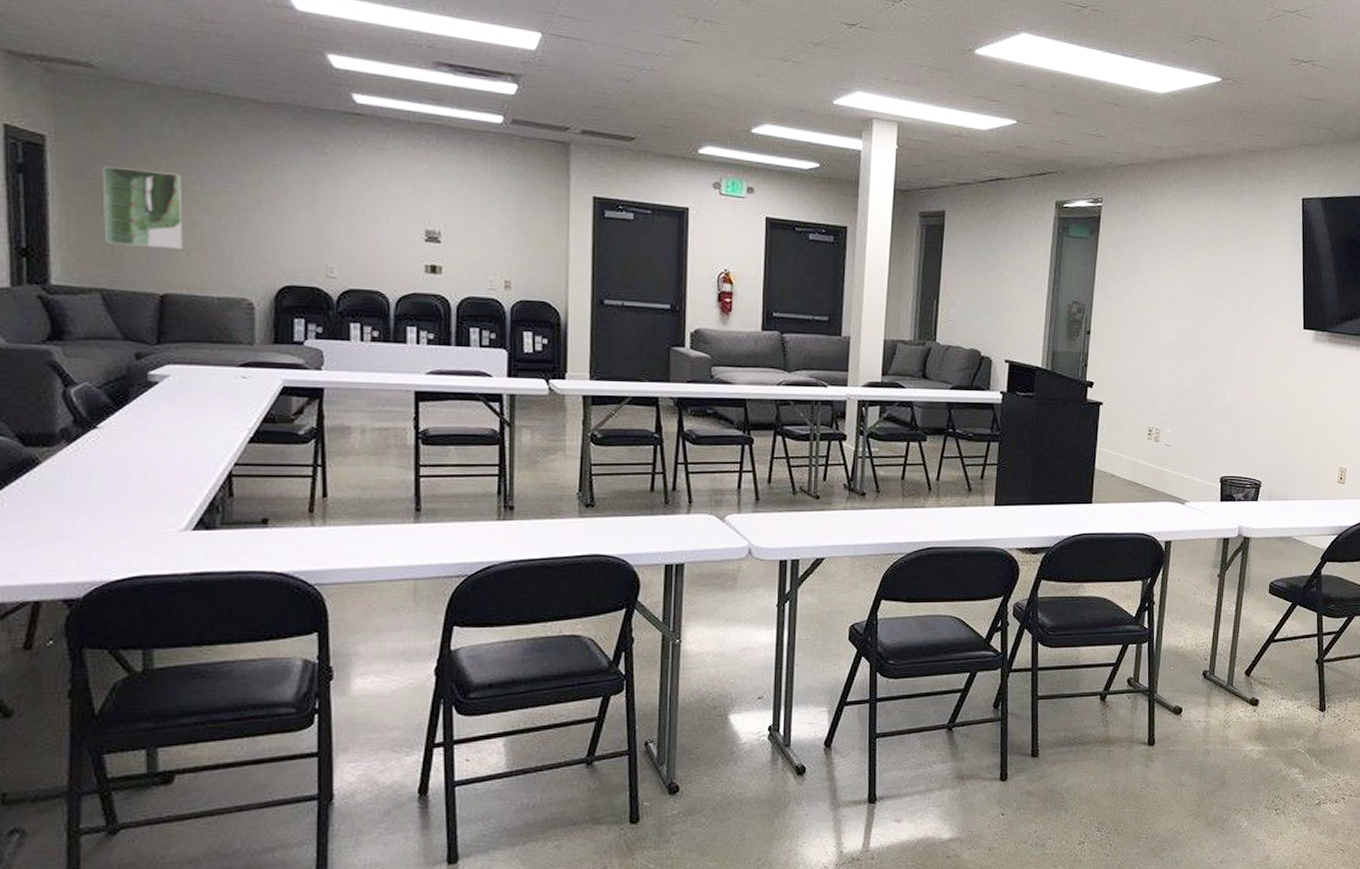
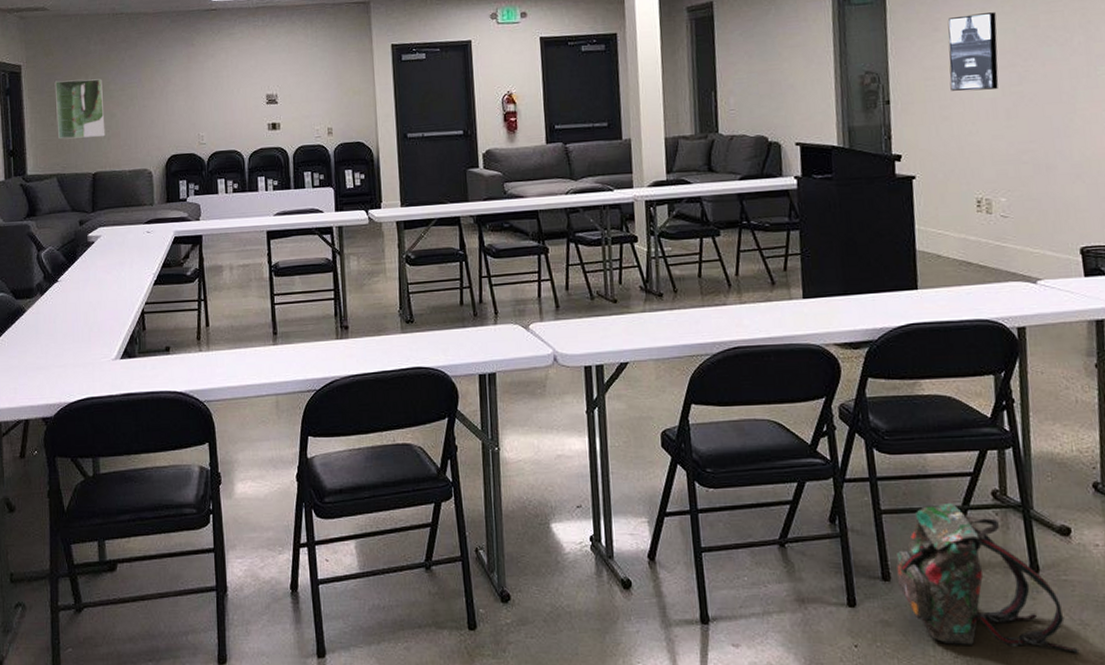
backpack: none [1044,689,1174,808] -> present [896,502,1078,653]
wall art: none [1141,263,1185,334] -> present [947,12,999,91]

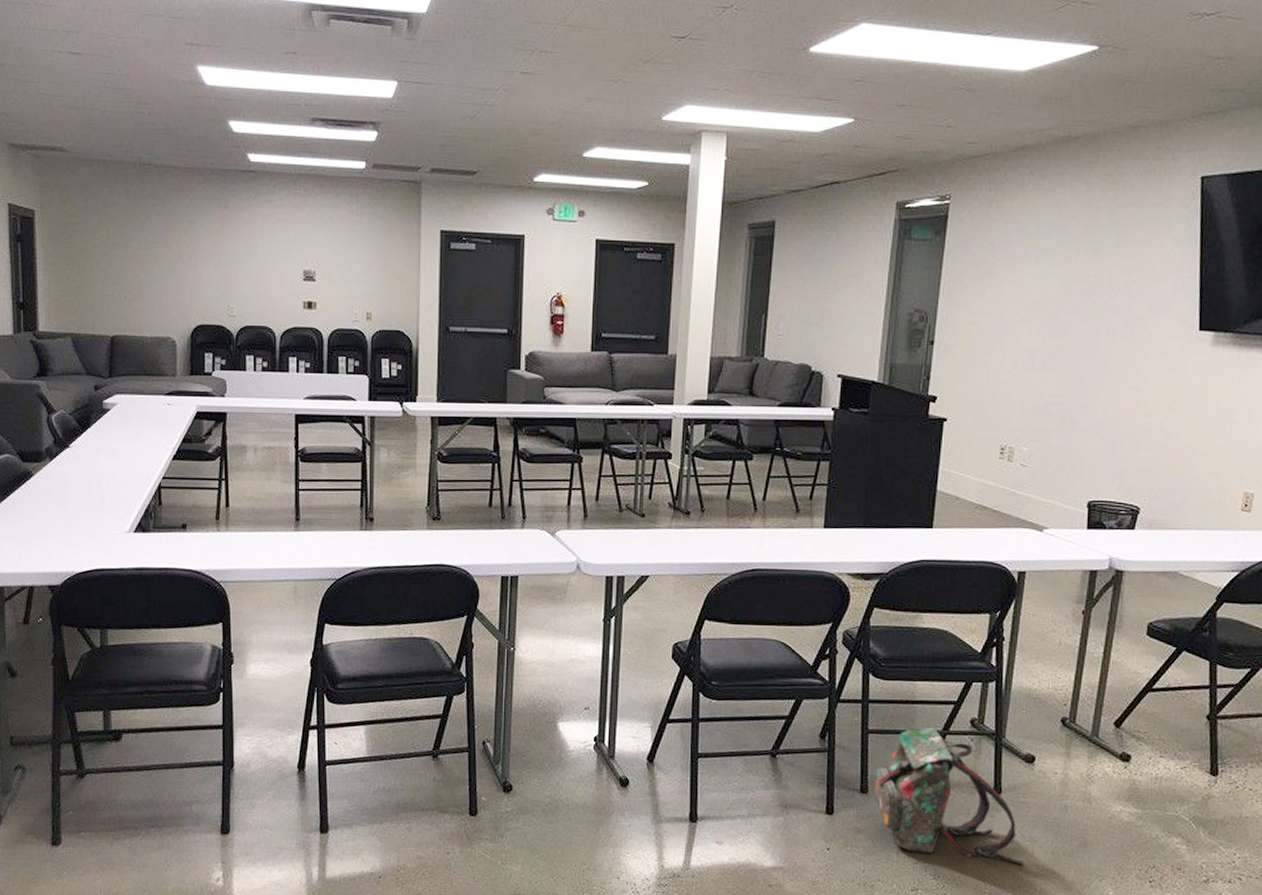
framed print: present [54,79,105,139] -> none [71,231,126,298]
wall art: present [947,12,999,91] -> none [993,262,1048,341]

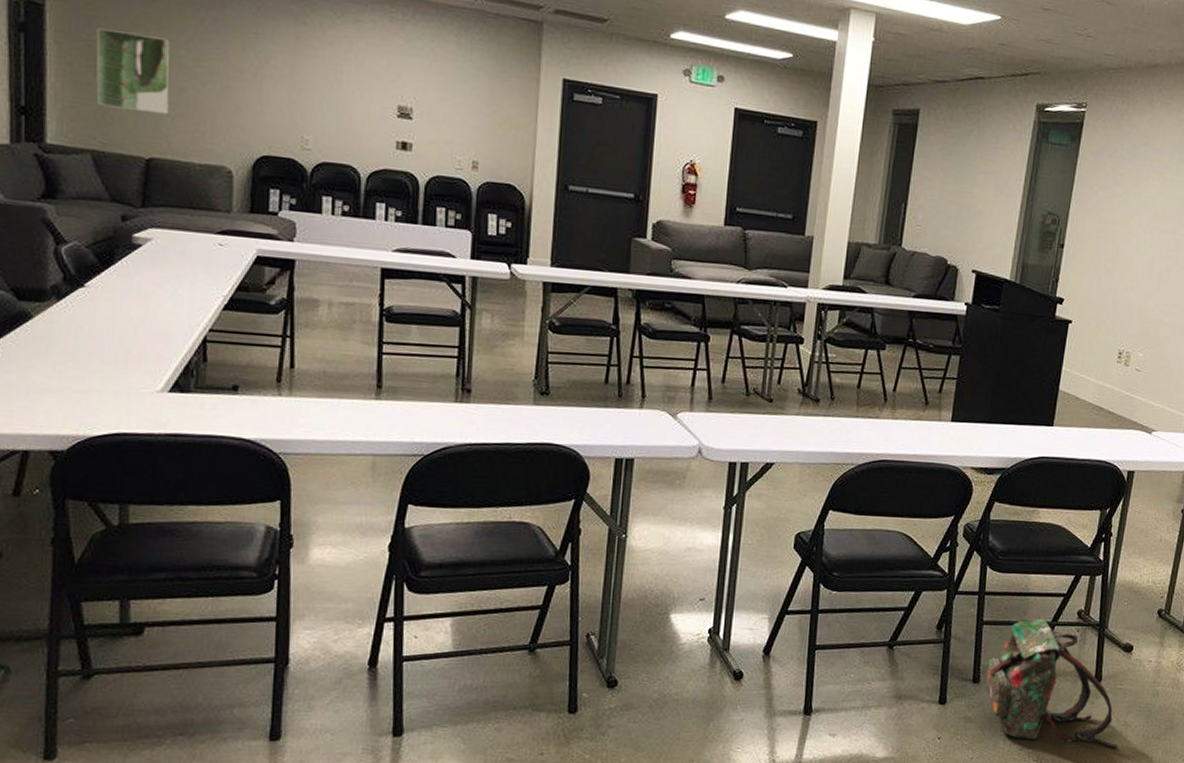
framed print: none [71,231,126,298] -> present [96,27,170,115]

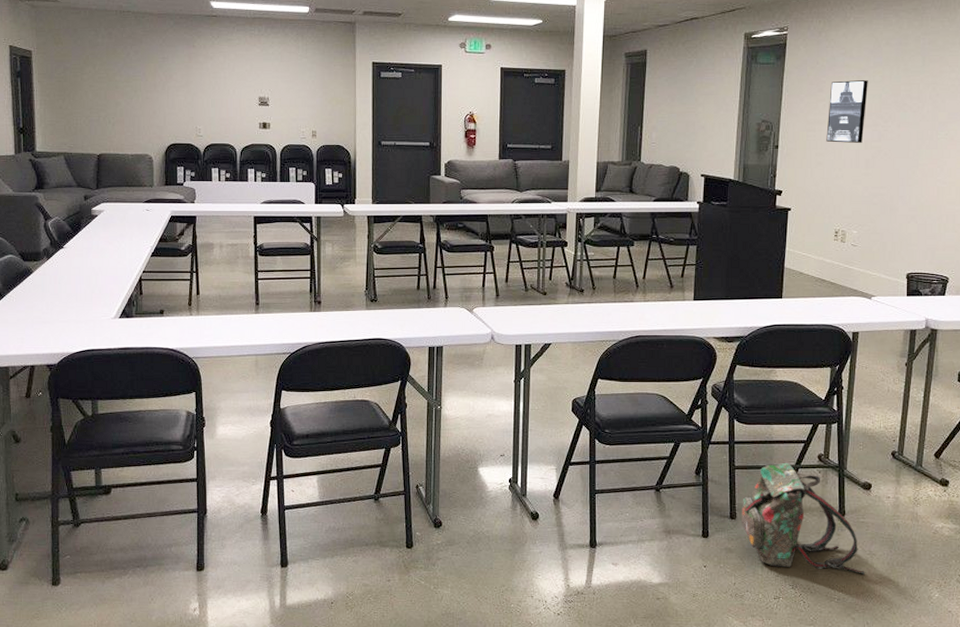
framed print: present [96,27,170,115] -> none [63,68,110,123]
wall art: none [1118,175,1170,252] -> present [826,80,868,144]

